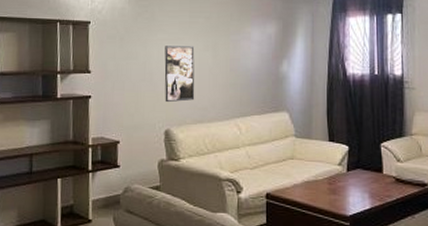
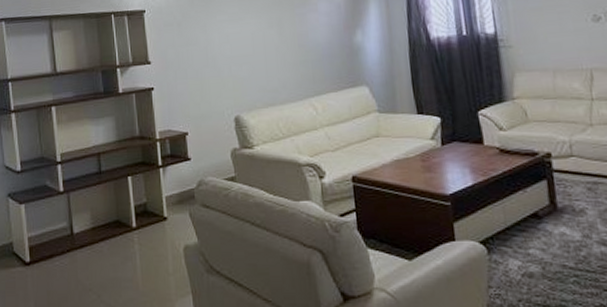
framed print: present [164,46,195,103] -> none [226,25,263,88]

